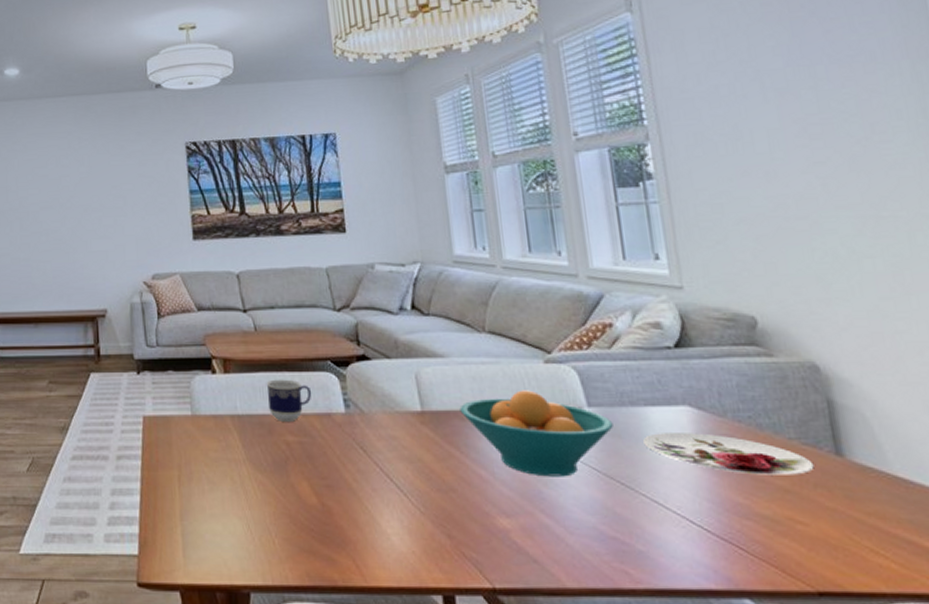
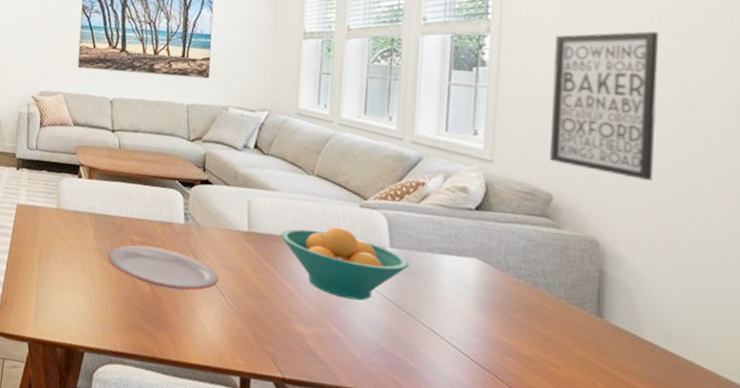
plate: none [260,445,397,497] -> present [107,244,218,290]
cup: present [266,379,312,422] -> none [121,189,159,225]
plate: present [643,433,815,475] -> none [432,276,576,327]
wall art: none [721,117,862,286] -> present [550,31,659,181]

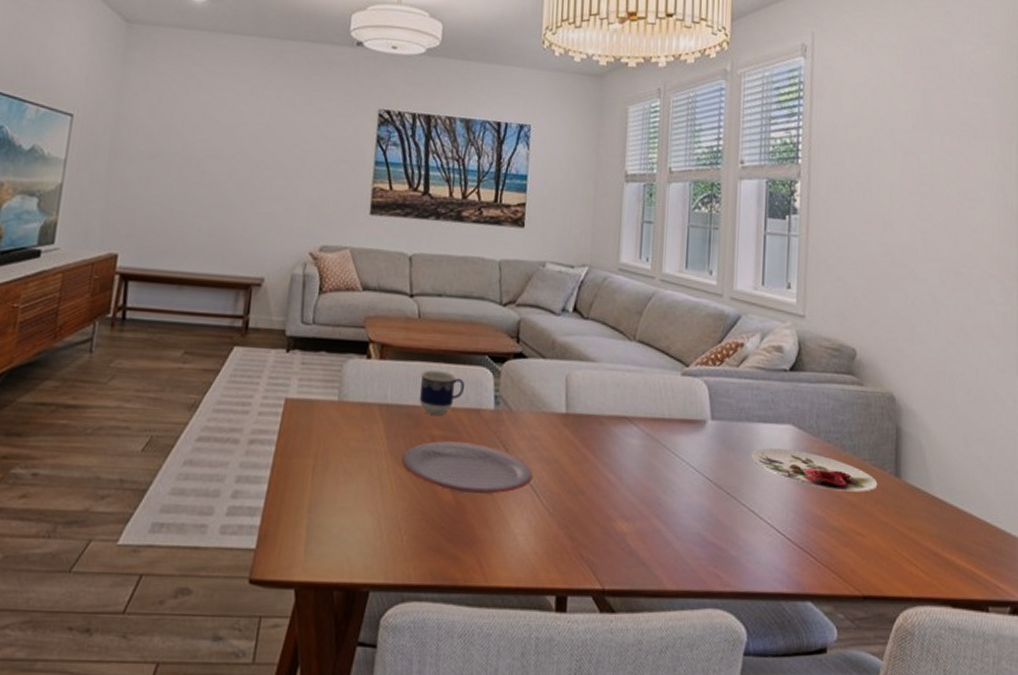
cup: none [121,189,159,225] -> present [420,370,465,415]
fruit bowl: present [280,226,409,301] -> none [601,399,729,485]
plate: none [432,276,576,327] -> present [751,448,878,492]
wall art: present [550,31,659,181] -> none [853,179,938,330]

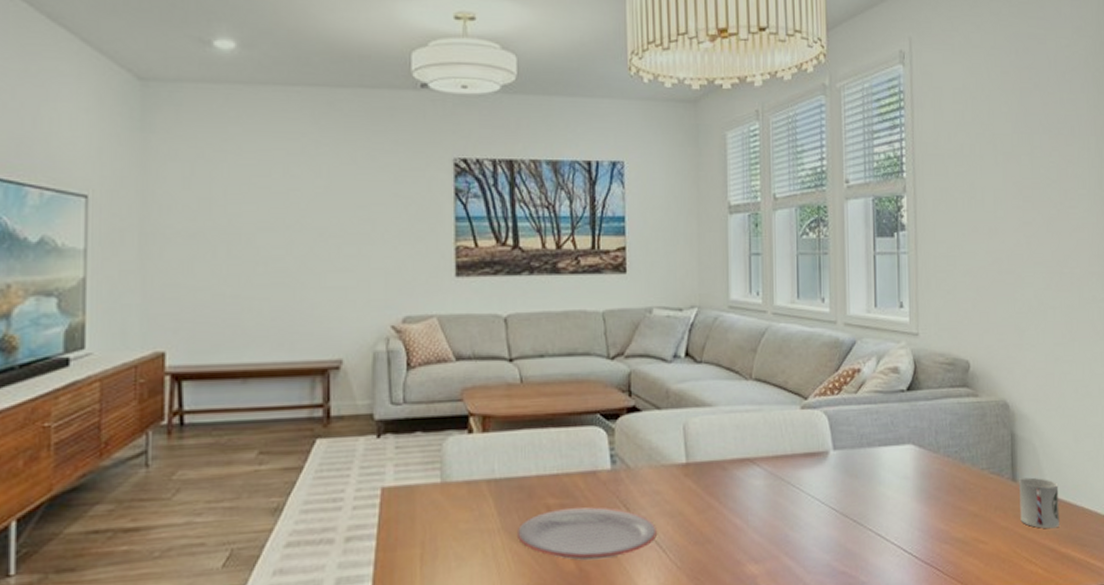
cup: present [420,370,465,415] -> none [529,435,578,483]
plate: present [751,448,878,492] -> none [875,468,997,503]
cup: none [902,474,945,532] -> present [1019,477,1060,529]

